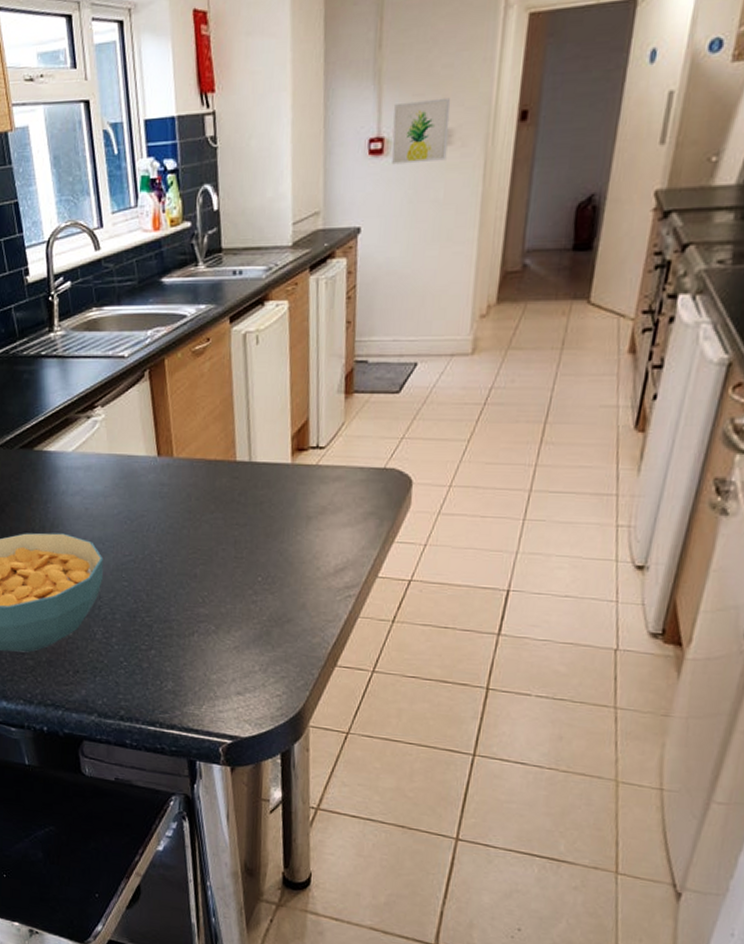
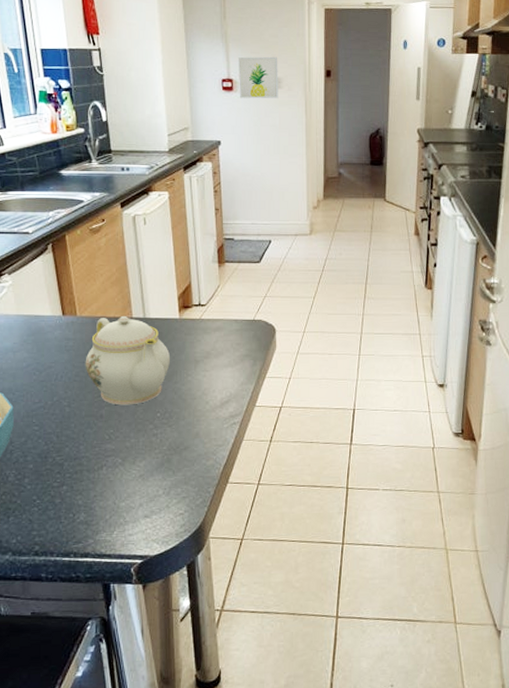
teapot: none [180,459,278,566] -> present [85,316,171,406]

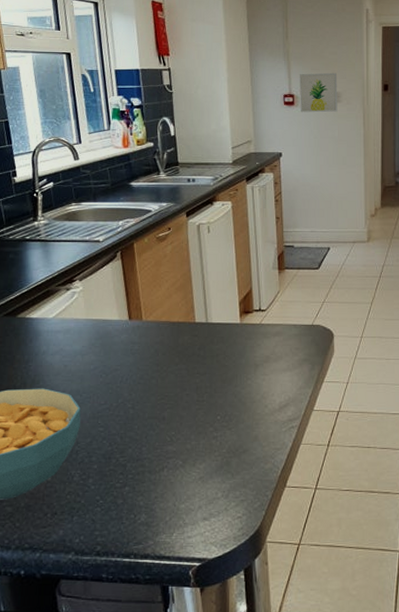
teapot: present [85,316,171,406] -> none [149,321,232,408]

